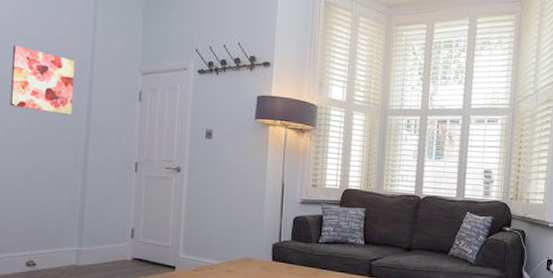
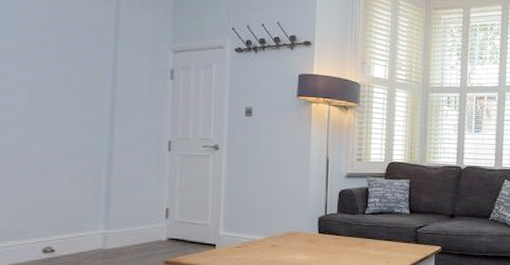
wall art: present [9,45,75,115] -> none [17,20,96,94]

